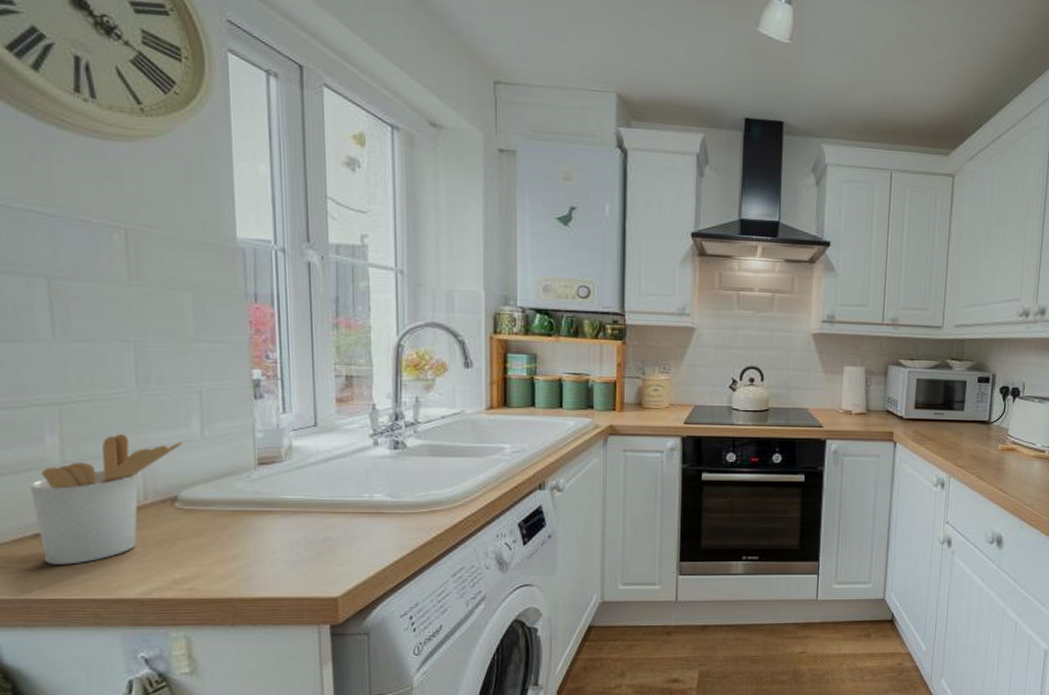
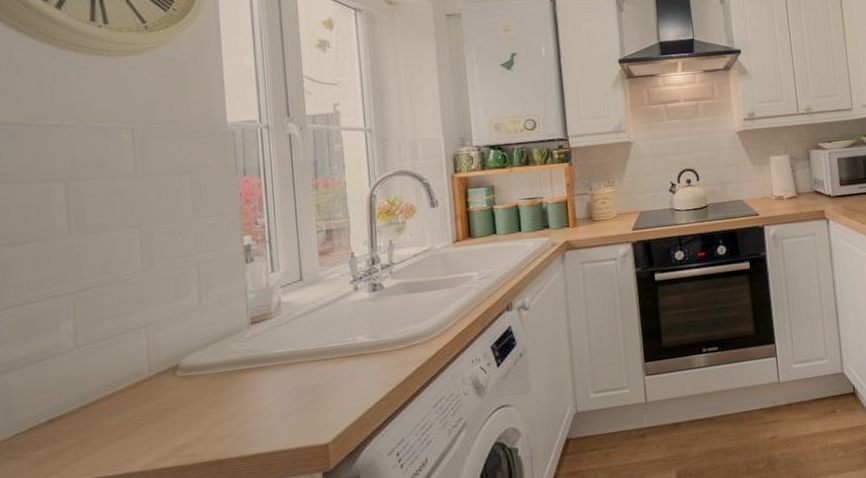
utensil holder: present [29,434,182,565] -> none [45,312,183,448]

